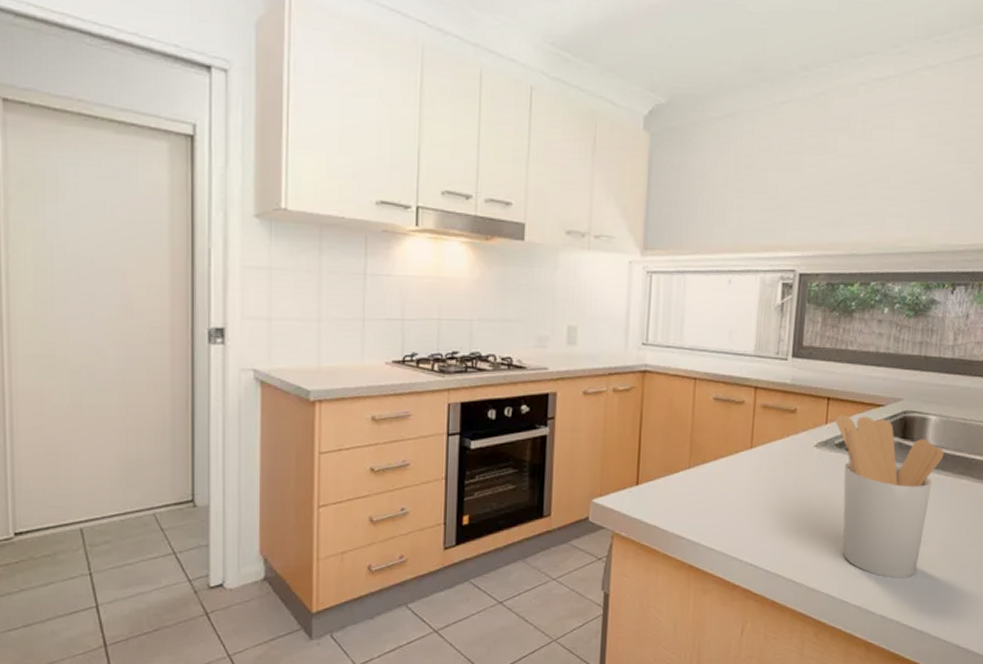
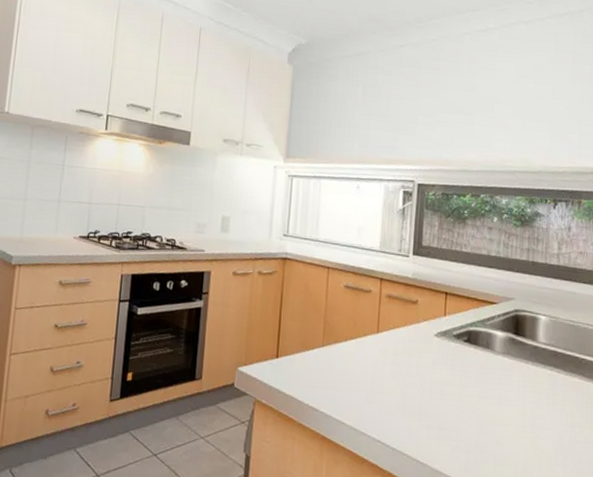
utensil holder: present [835,414,944,578] -> none [453,308,555,469]

